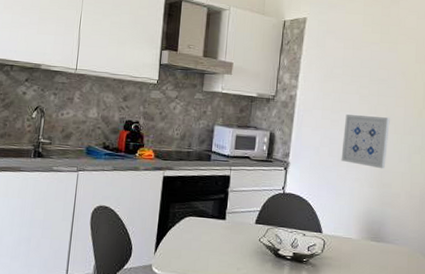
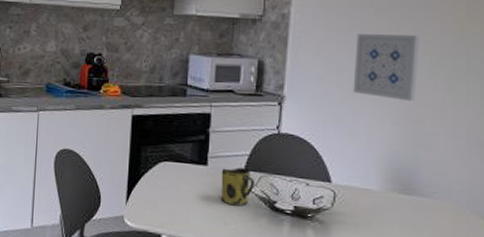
mug: none [235,221,263,254] -> present [220,167,255,206]

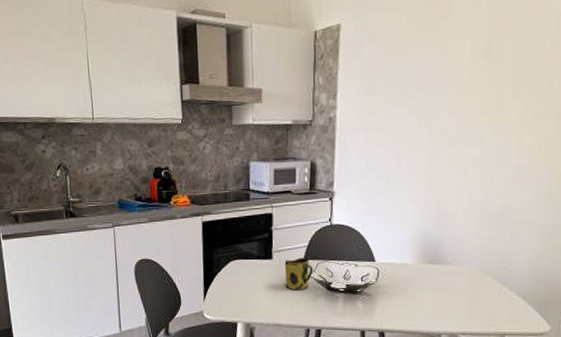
wall art: present [353,34,420,102] -> none [390,129,443,187]

